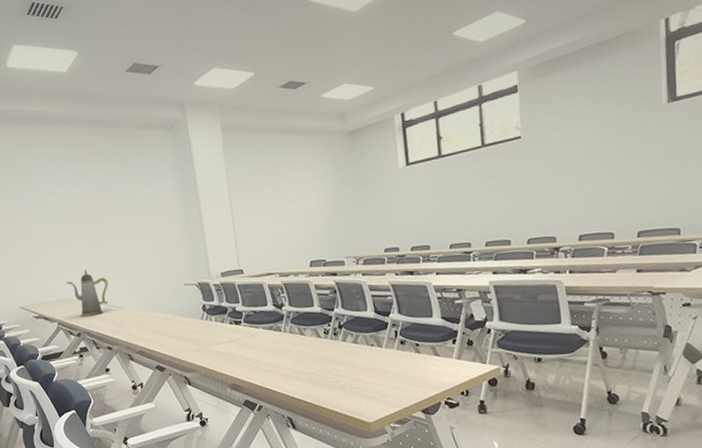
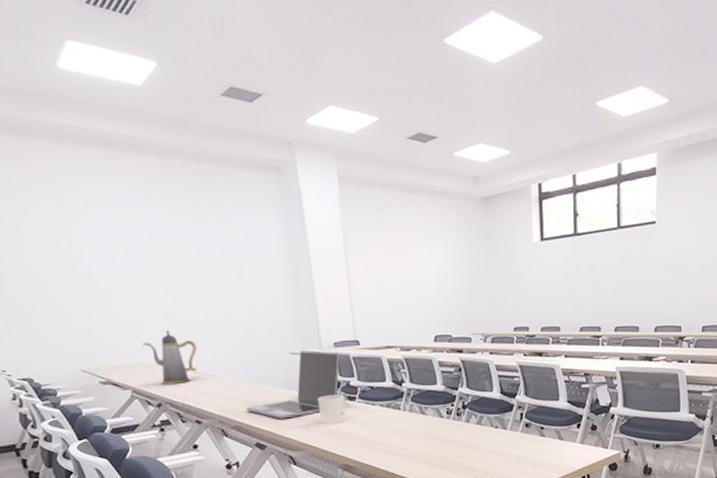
laptop: none [148,281,227,344] -> present [246,350,340,419]
mug: none [208,319,234,347] -> present [317,394,347,425]

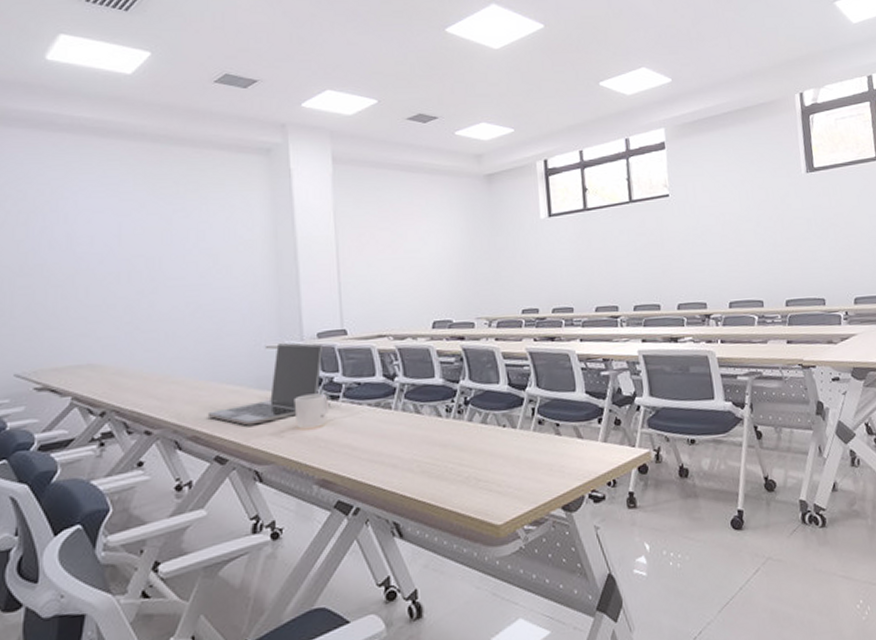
coffee pot: present [142,329,198,385] -> none [93,323,158,389]

